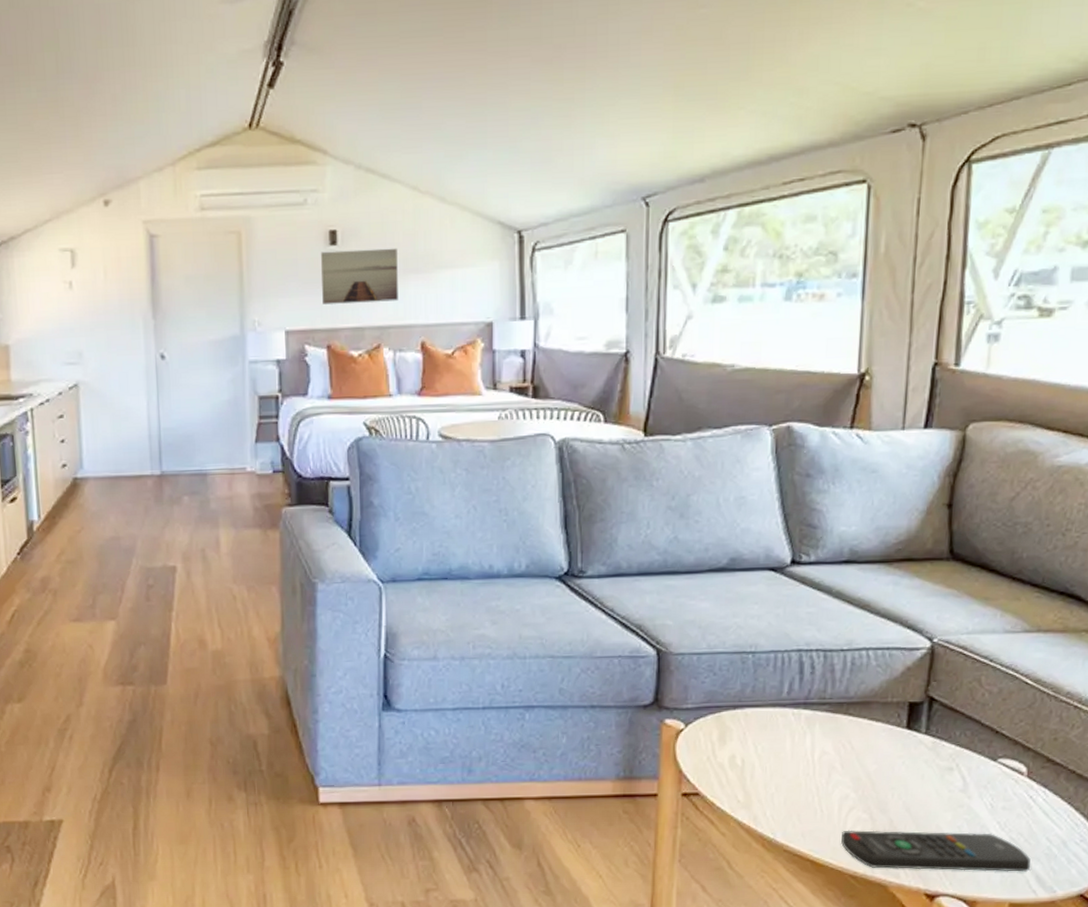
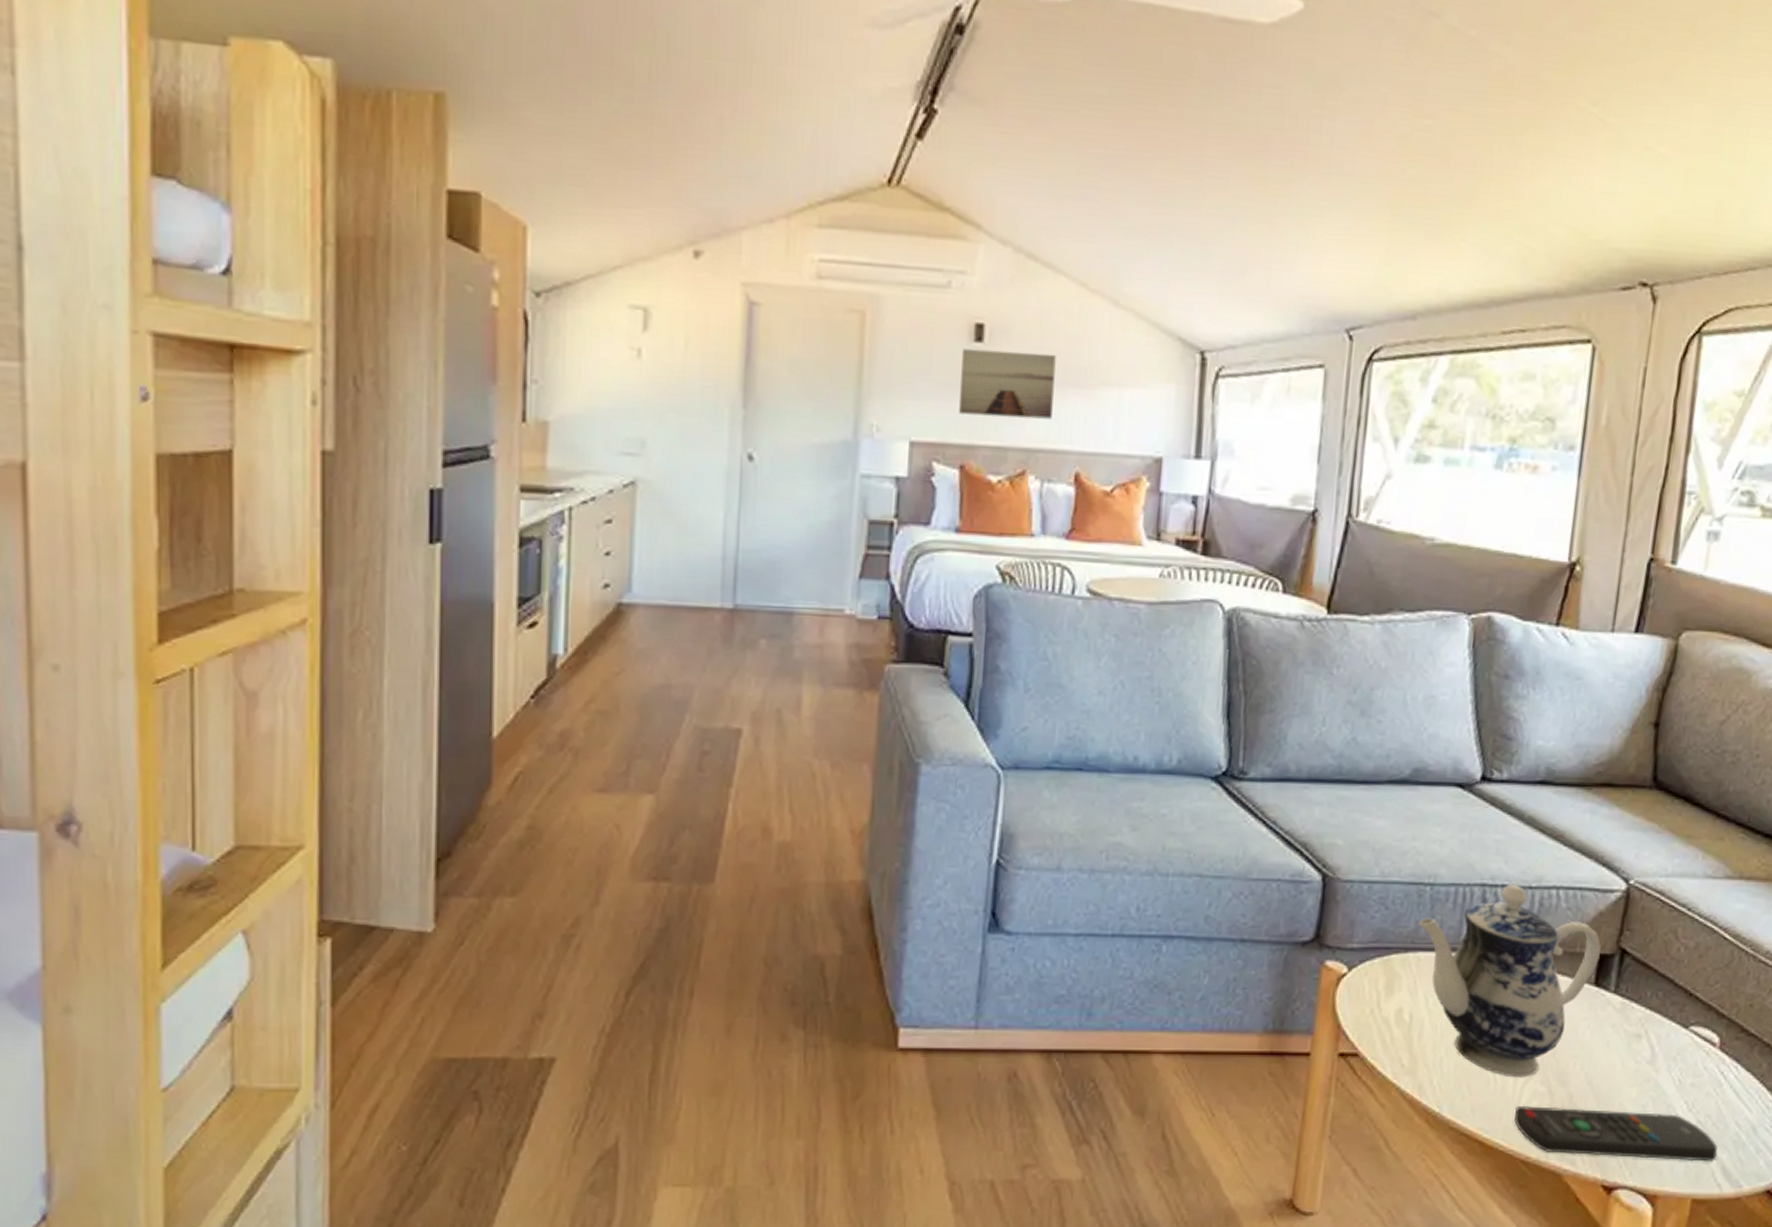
teapot: none [744,648,910,808] -> present [1419,884,1601,1078]

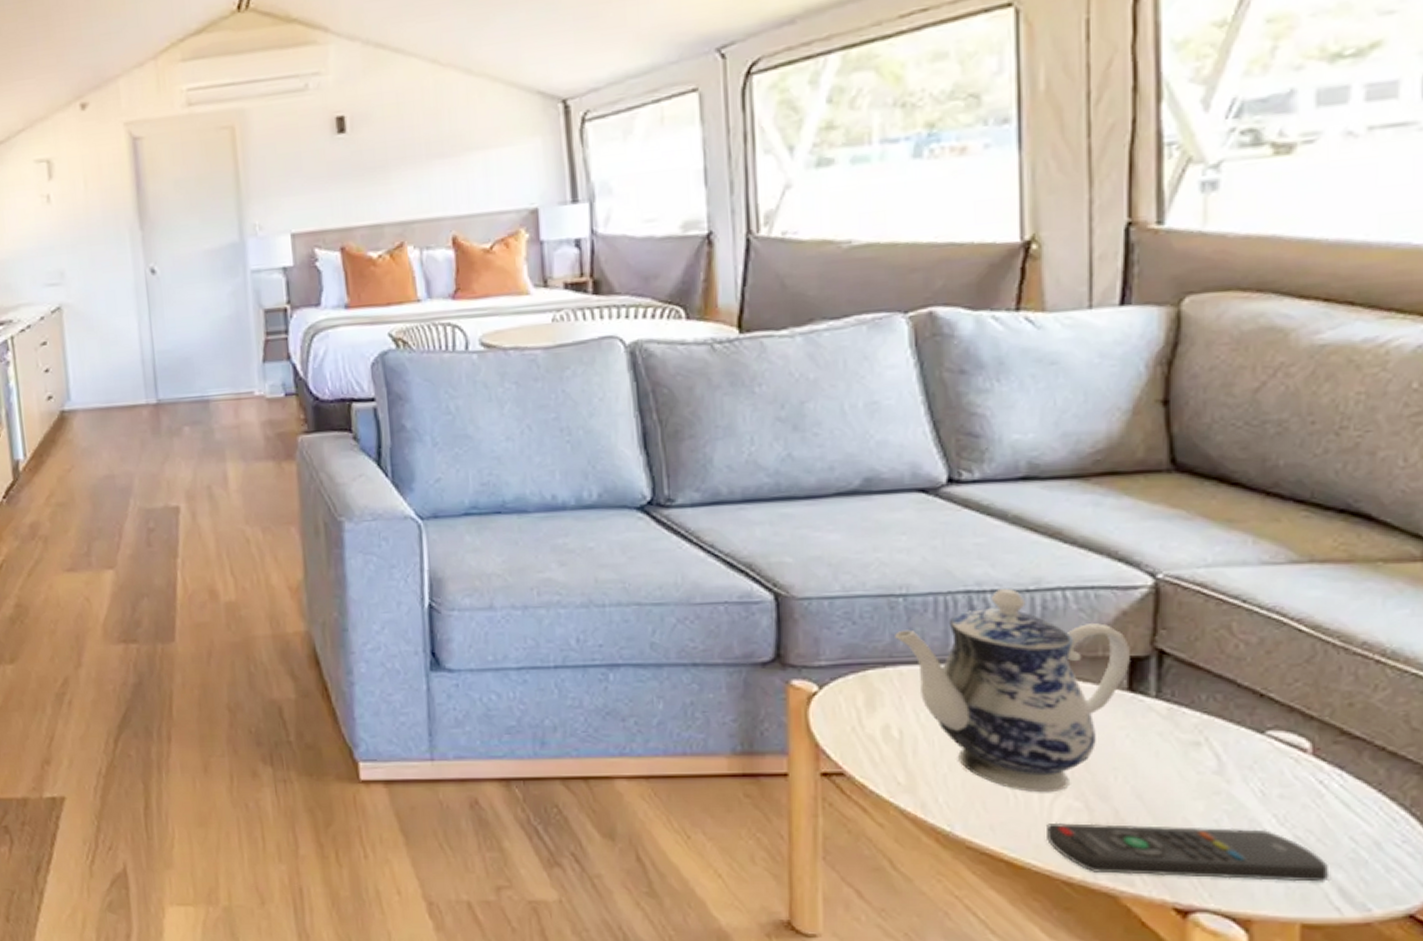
wall art: present [959,348,1056,419] -> none [327,131,422,201]

